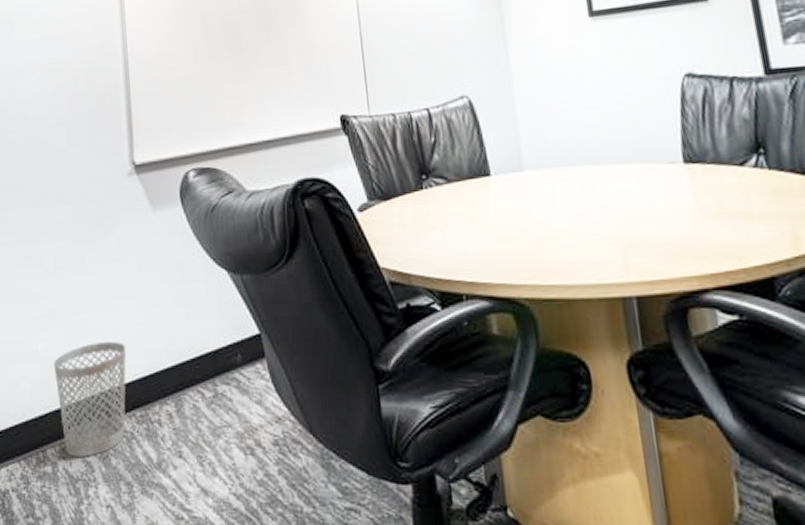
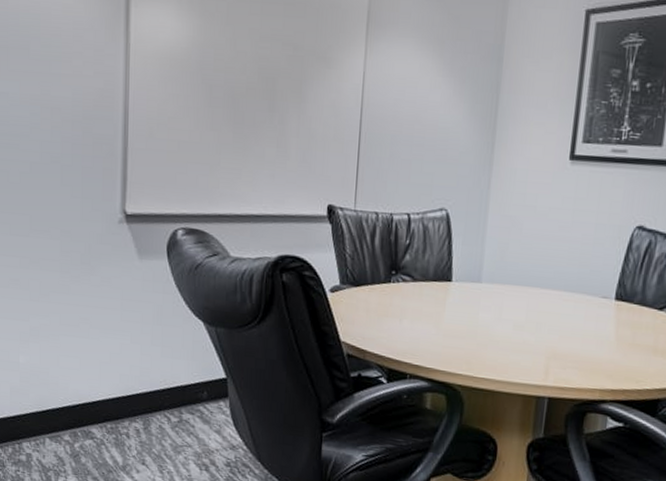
wastebasket: present [53,341,127,457] -> none [33,363,103,454]

